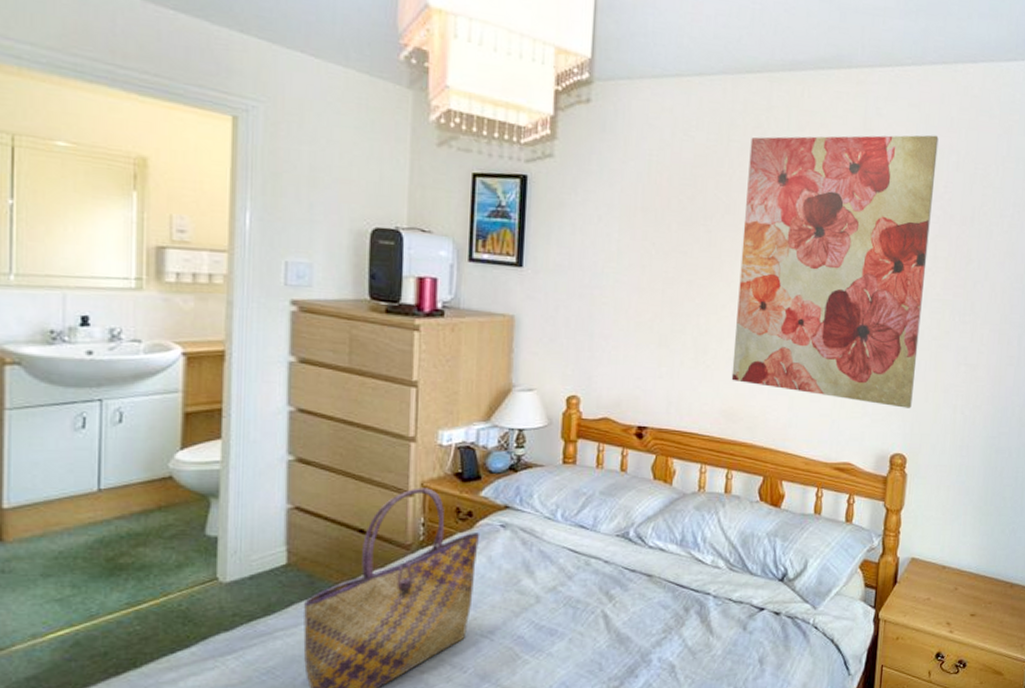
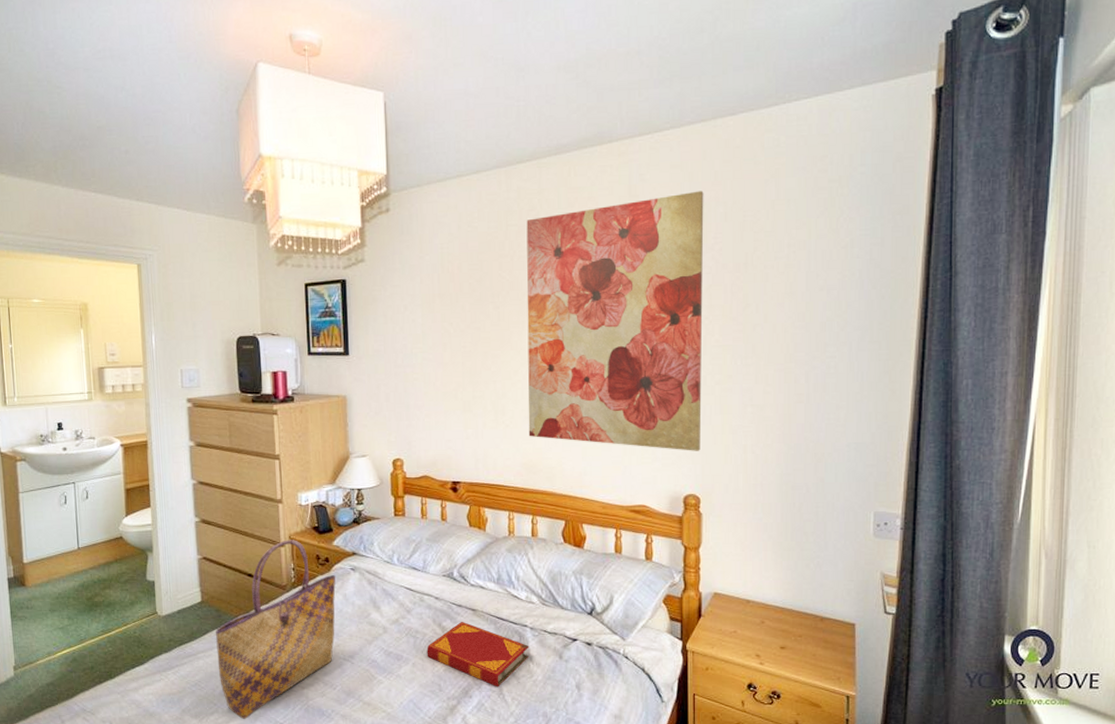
hardback book: none [588,588,711,665] -> present [426,621,530,688]

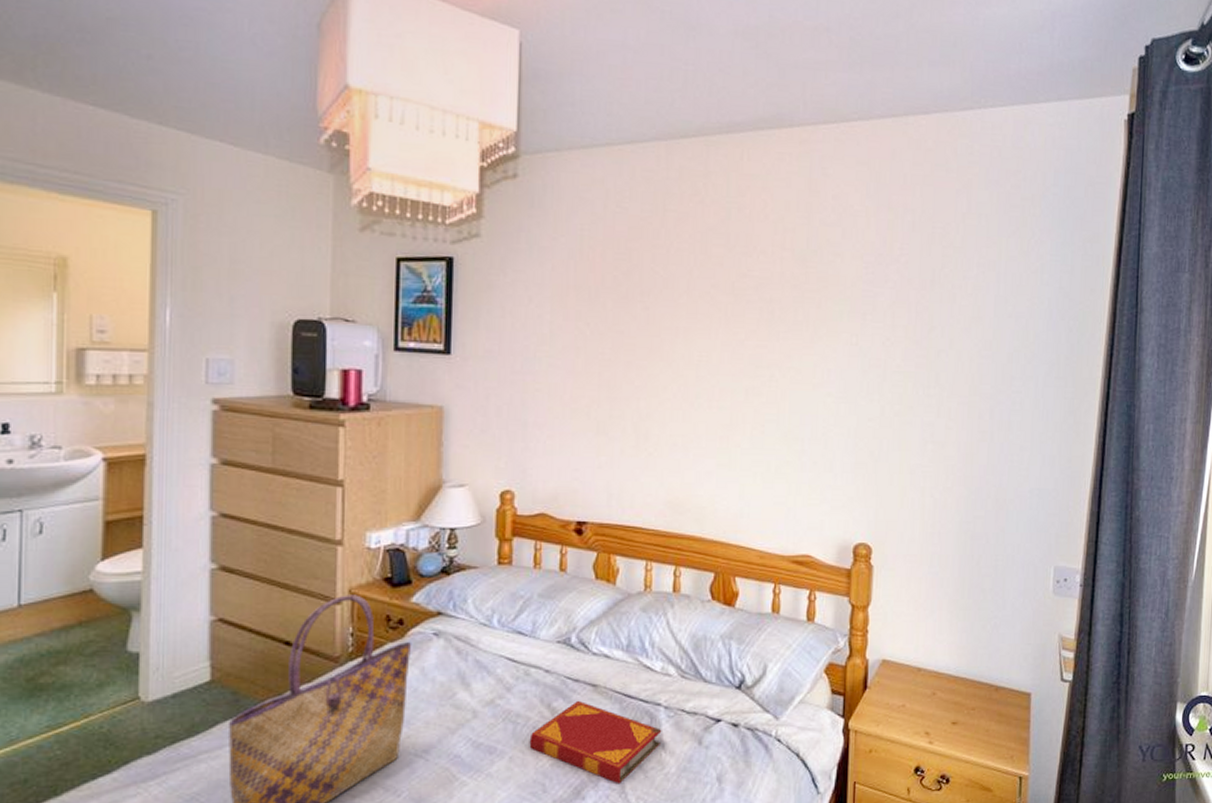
wall art: present [526,191,704,451] -> none [676,193,891,493]

